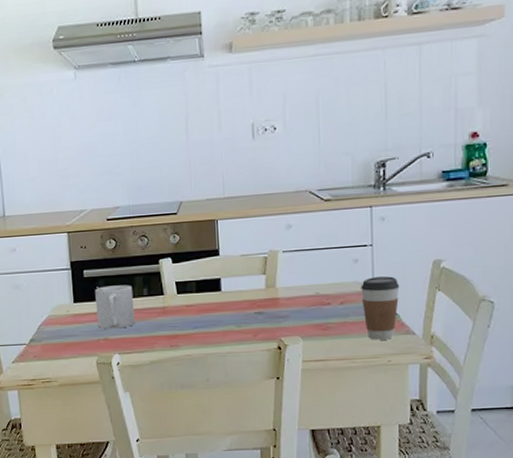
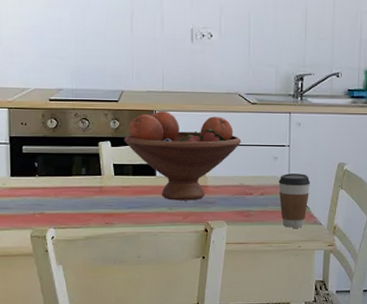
mug: present [95,285,135,329] -> none [33,163,72,204]
fruit bowl: none [185,218,315,317] -> present [124,110,242,201]

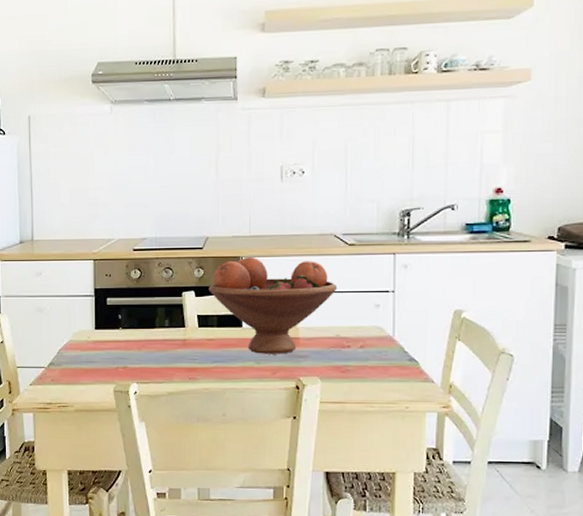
coffee cup: present [278,174,311,228] -> none [381,323,420,386]

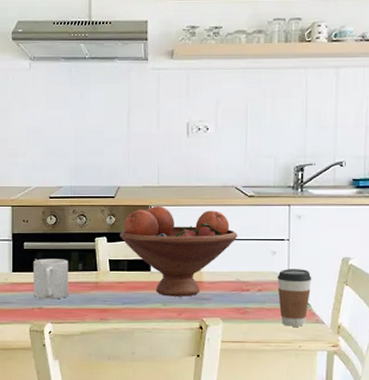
mug: none [117,315,155,358] -> present [33,259,69,299]
coffee cup: none [381,323,420,386] -> present [277,269,312,327]

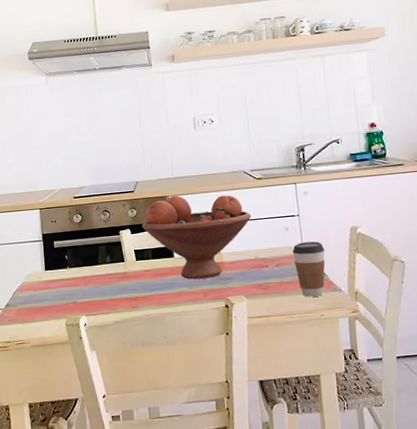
mug: present [33,259,69,299] -> none [64,253,100,294]

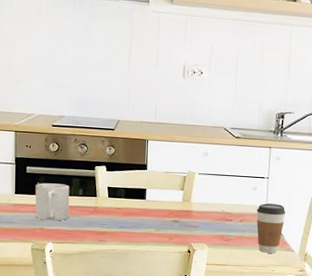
mug: none [64,253,100,294] -> present [35,183,70,221]
fruit bowl: present [142,195,252,280] -> none [118,140,225,224]

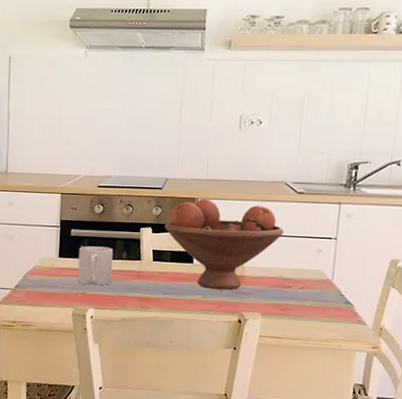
fruit bowl: none [118,140,225,224] -> present [165,198,284,290]
coffee cup: present [256,203,286,254] -> none [320,268,357,326]

